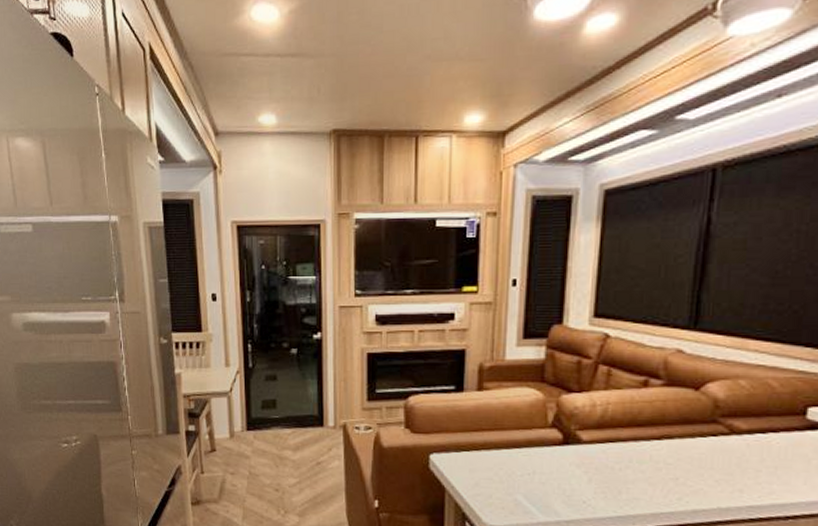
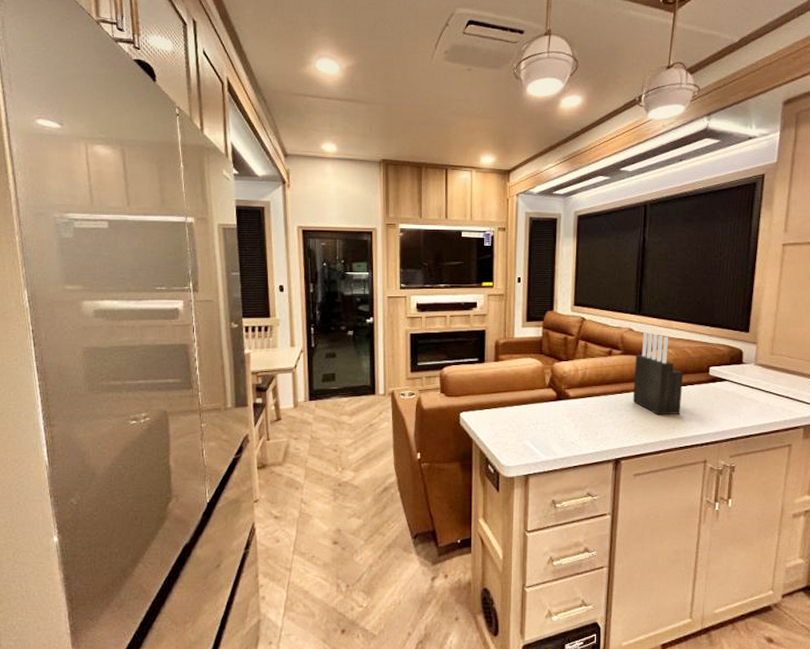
knife block: none [677,354,763,474] -> present [633,331,683,415]

